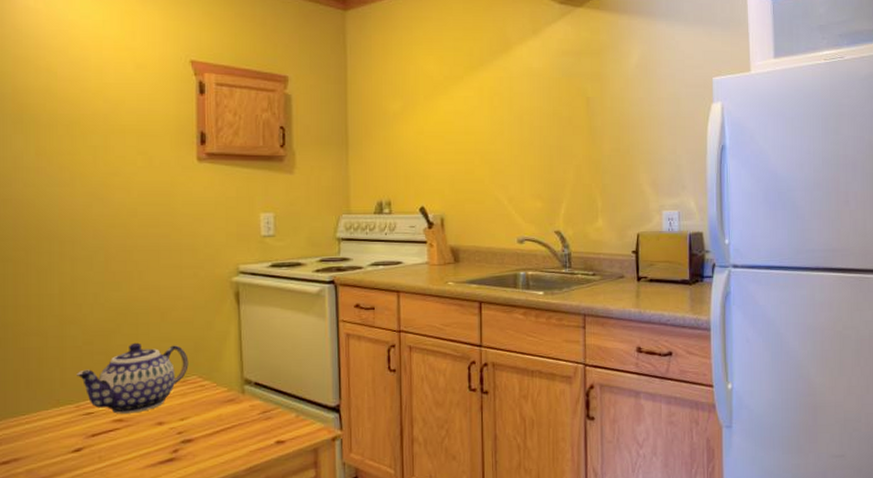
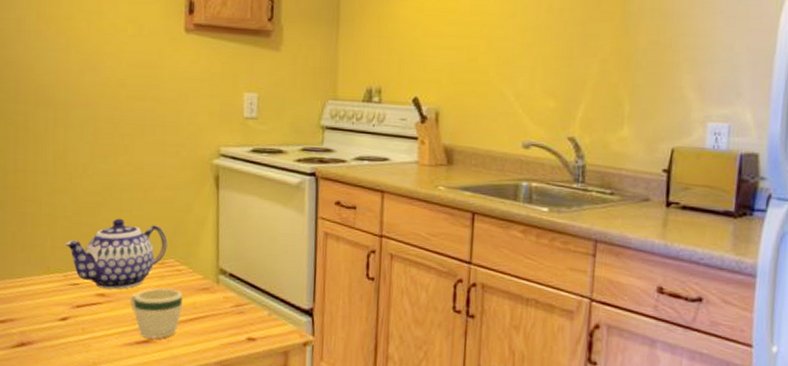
mug: none [150,404,207,456] -> present [129,288,182,339]

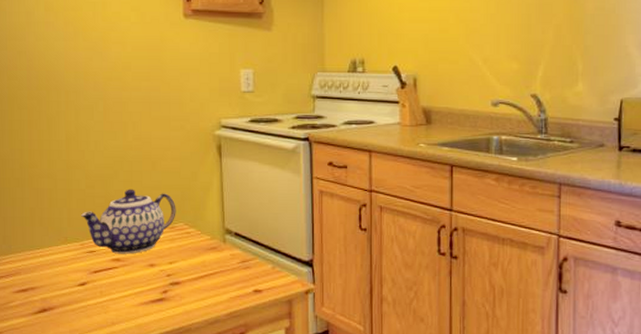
mug: present [129,288,182,339] -> none [143,249,192,297]

